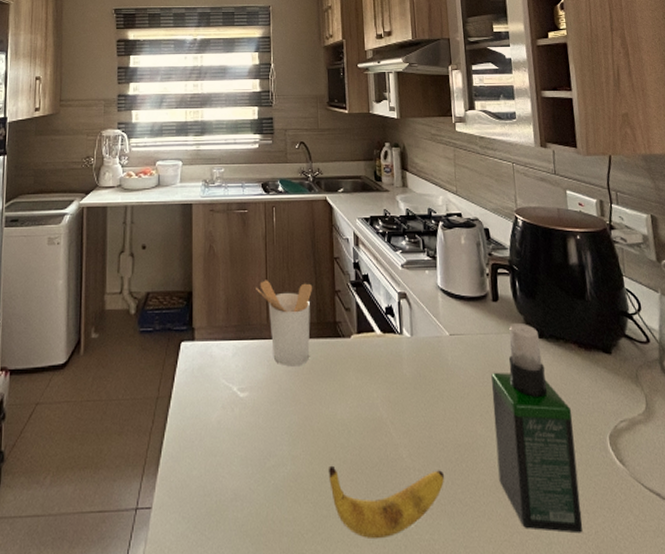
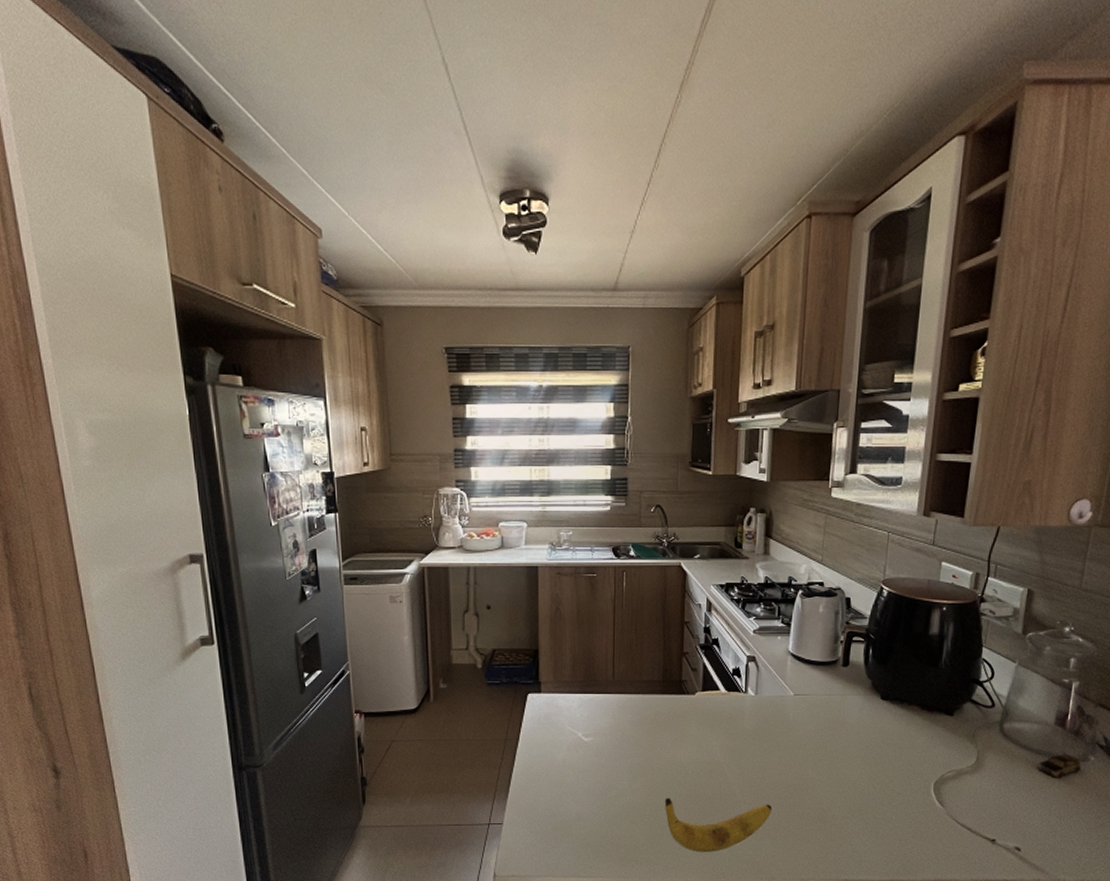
utensil holder: present [256,280,313,367] -> none [603,641,661,718]
spray bottle: present [491,322,583,534] -> none [823,686,903,855]

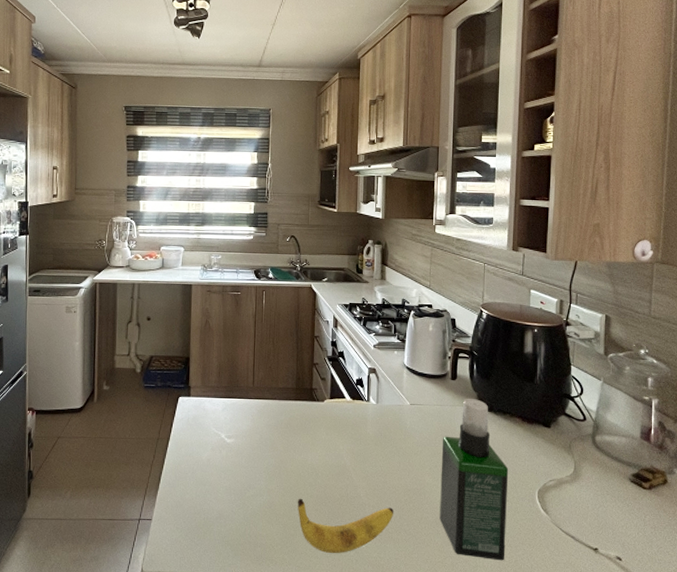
spray bottle: none [823,686,903,855] -> present [440,398,509,561]

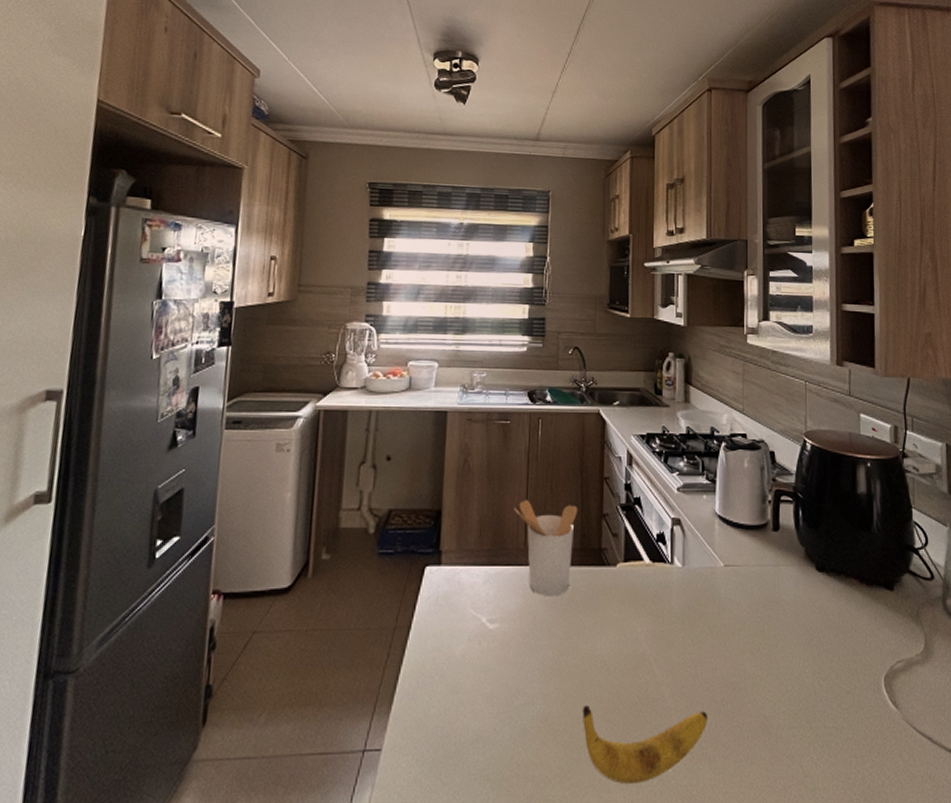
utensil holder: none [244,351,295,422] -> present [514,500,579,597]
spray bottle: present [440,398,509,561] -> none [765,554,850,779]

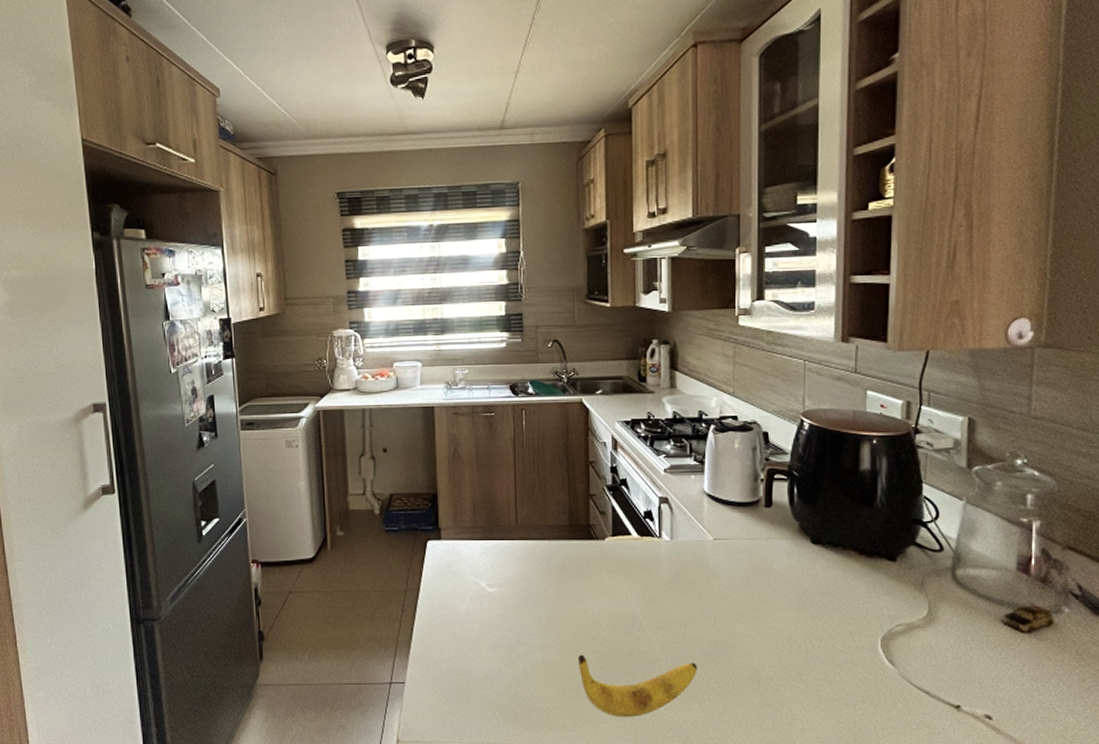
utensil holder: present [514,500,579,597] -> none [504,483,566,566]

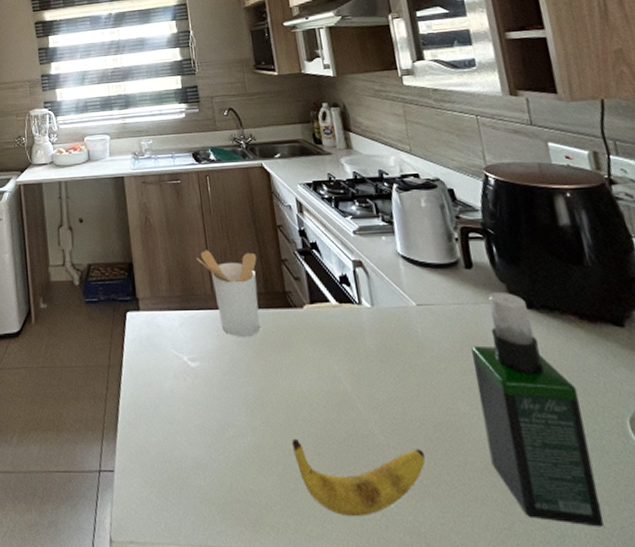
utensil holder: none [504,483,566,566] -> present [196,250,260,337]
spray bottle: none [755,528,843,722] -> present [471,291,603,527]

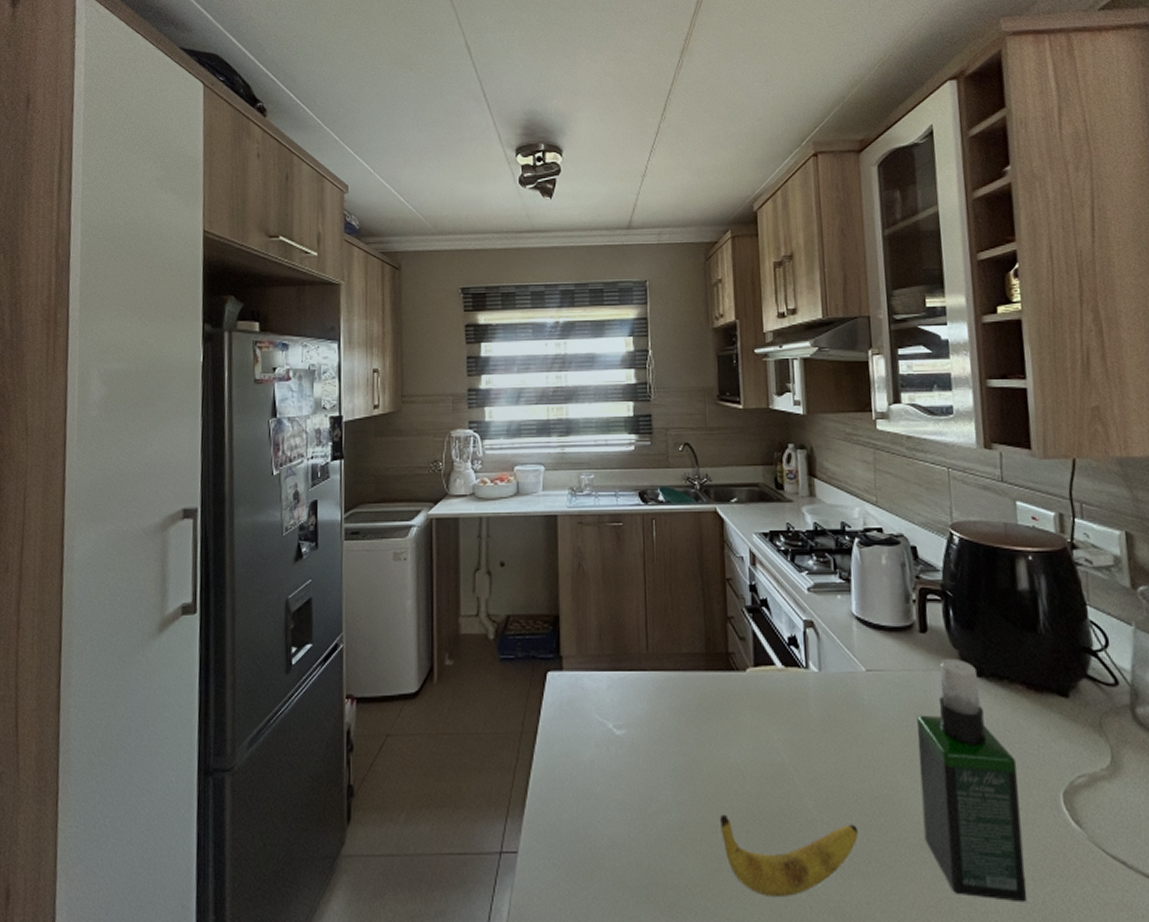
utensil holder: present [196,250,260,337] -> none [633,603,701,702]

